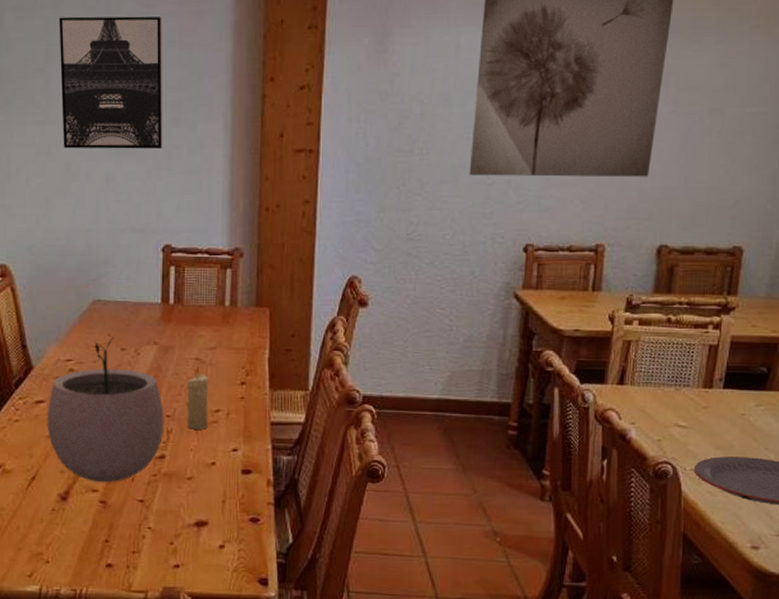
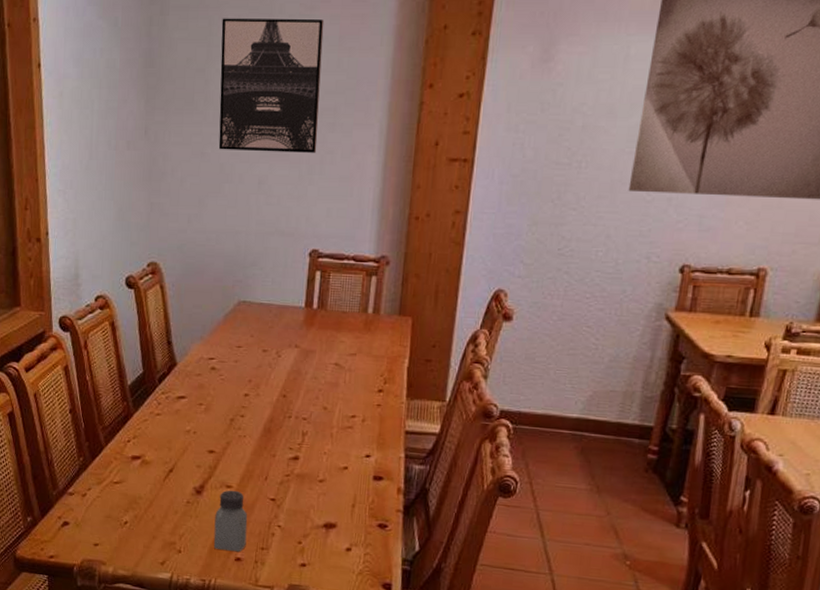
plant pot: present [47,336,164,483] -> none [186,337,301,480]
saltshaker: none [82,494,117,558] -> present [213,490,248,553]
candle: present [187,366,209,430] -> none [323,371,347,434]

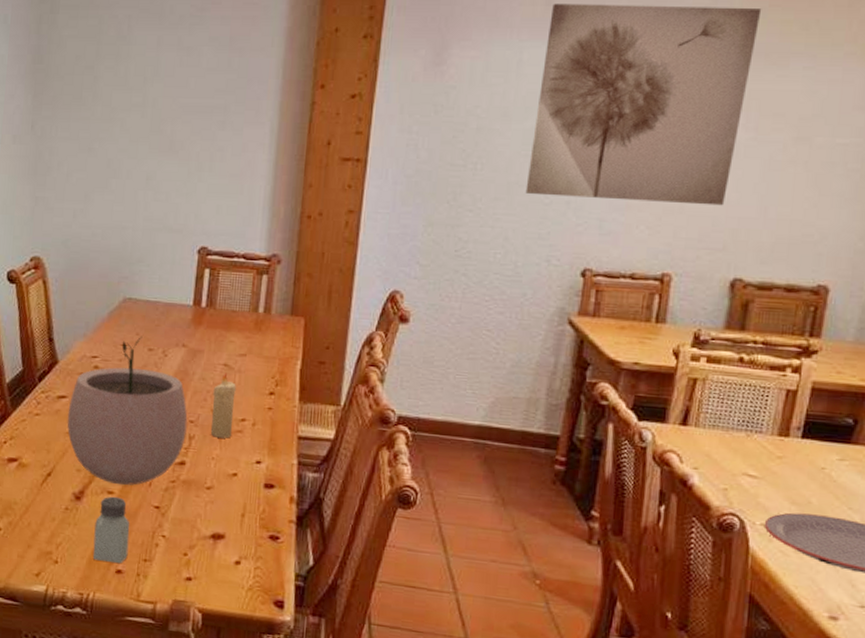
plant pot: none [186,337,301,480] -> present [67,336,188,486]
wall art: present [218,18,324,153] -> none [106,17,215,150]
candle: none [323,371,347,434] -> present [211,372,236,439]

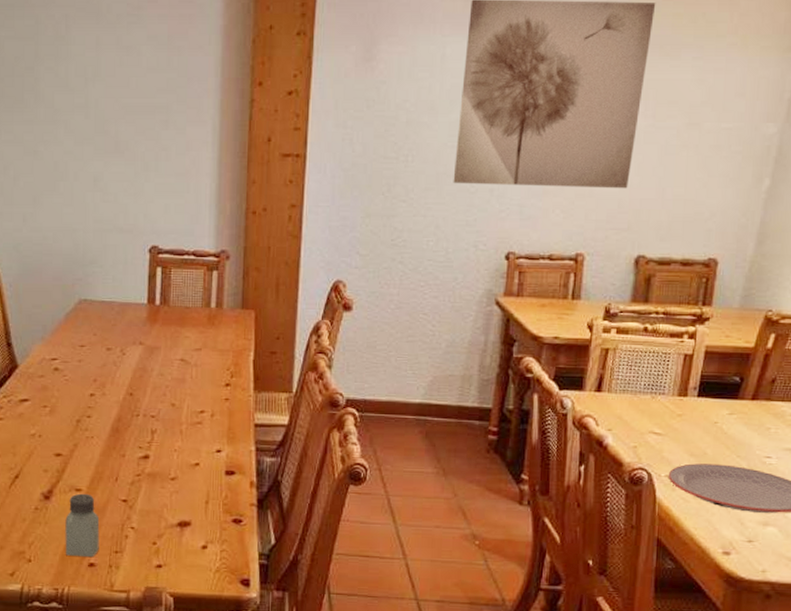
plant pot: present [67,336,188,486] -> none [31,336,149,482]
candle: present [211,372,236,439] -> none [171,367,193,430]

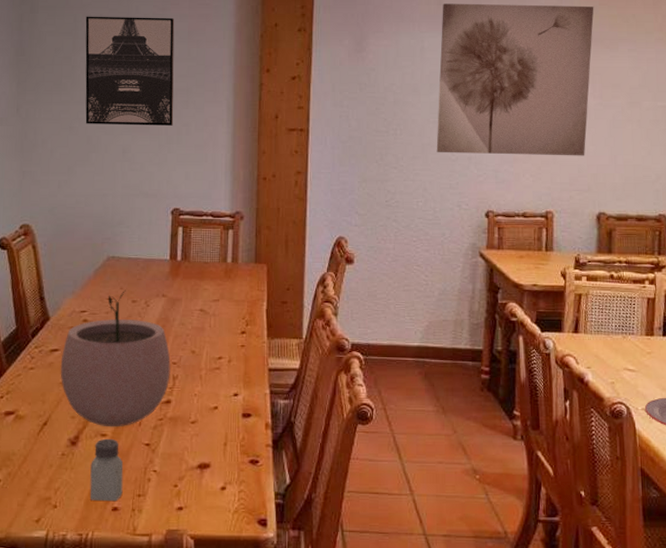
plant pot: none [31,336,149,482] -> present [60,289,171,428]
wall art: none [49,17,152,150] -> present [85,16,175,126]

